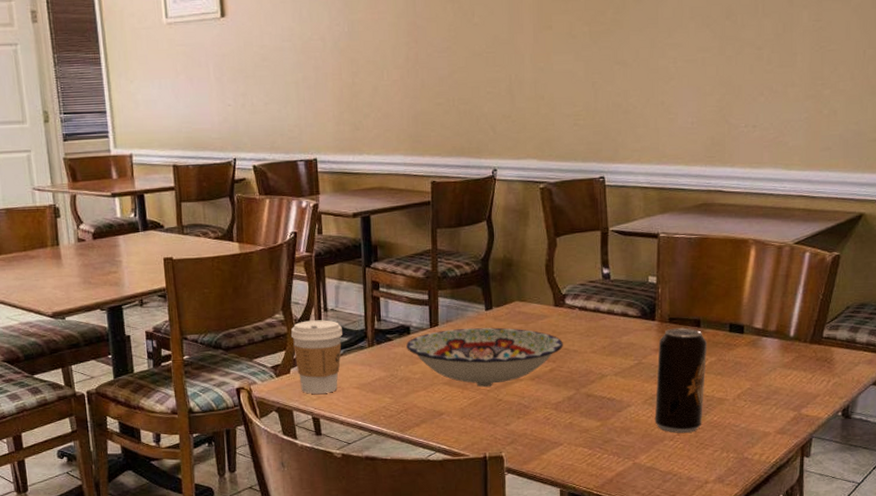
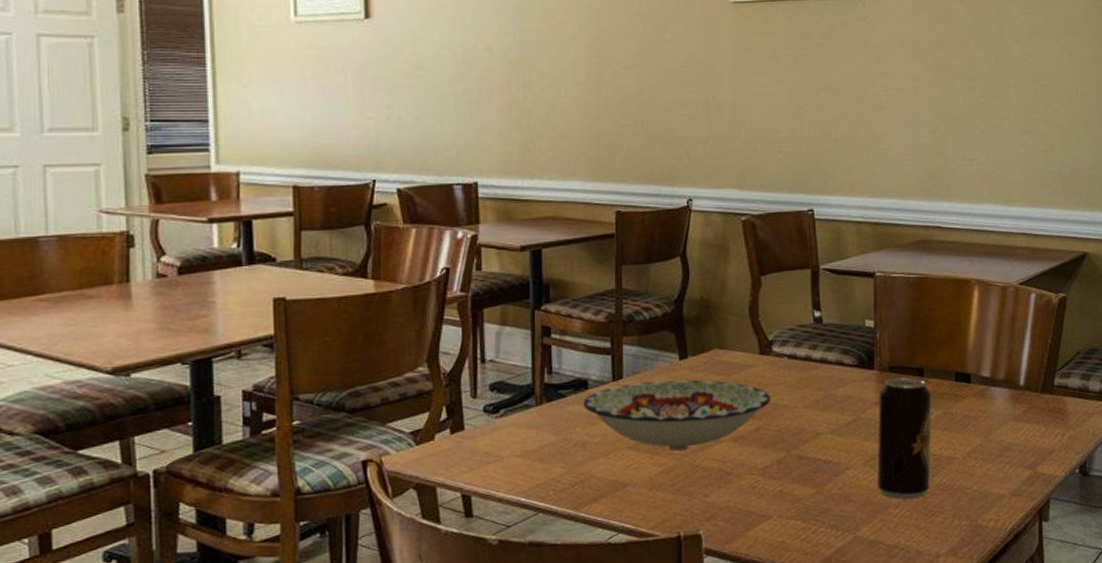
coffee cup: present [291,320,342,394] -> none [438,373,503,466]

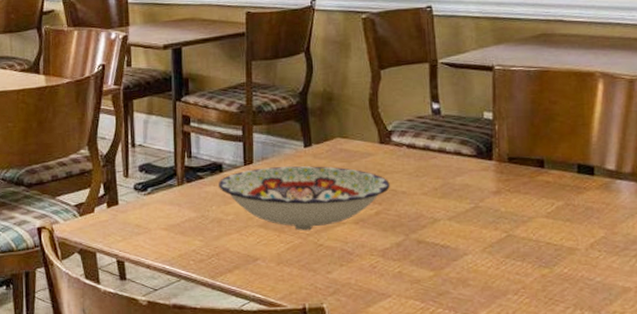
beverage can: present [877,377,933,499] -> none [495,168,553,286]

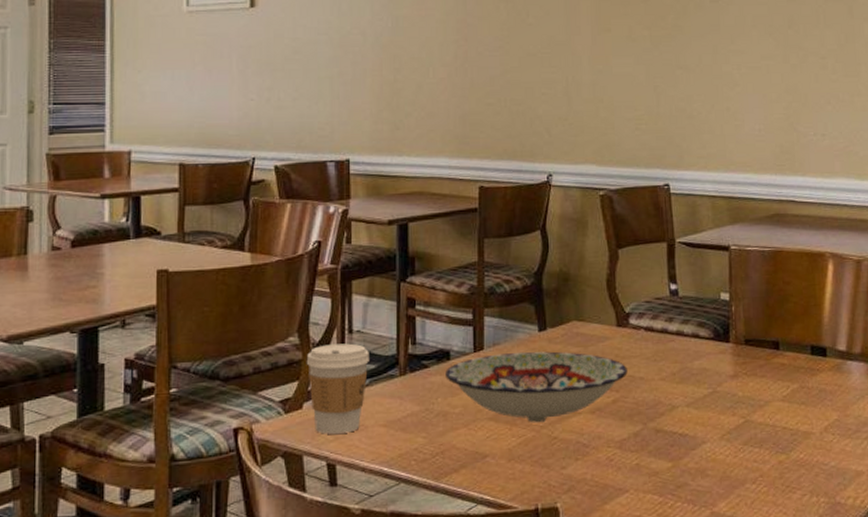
coffee cup: none [97,156,150,235] -> present [307,343,369,434]

